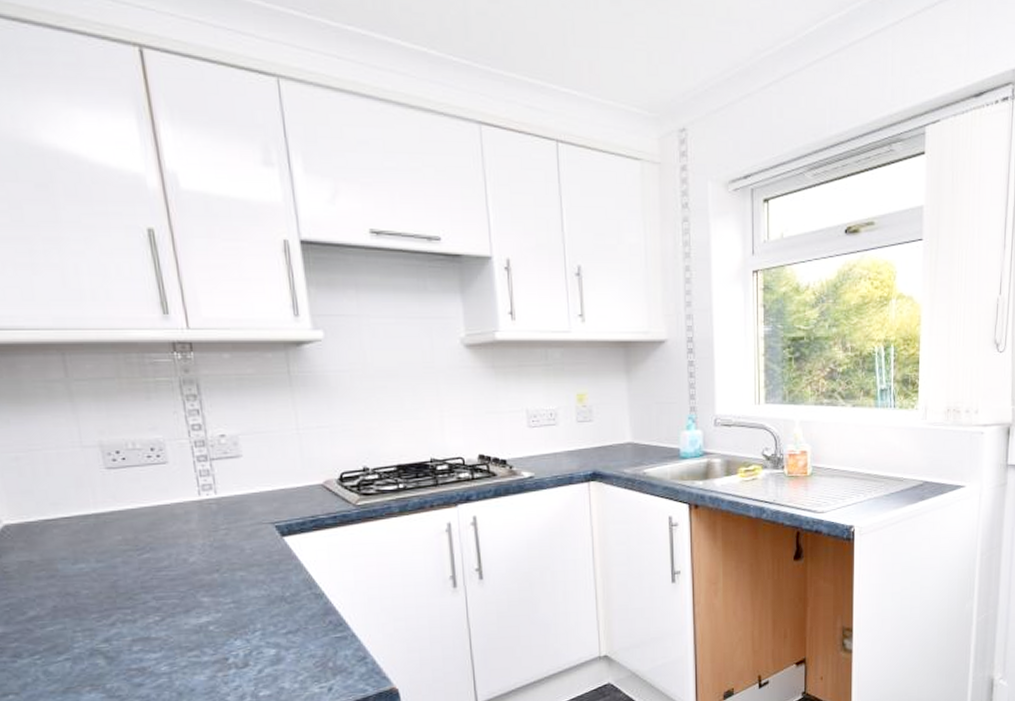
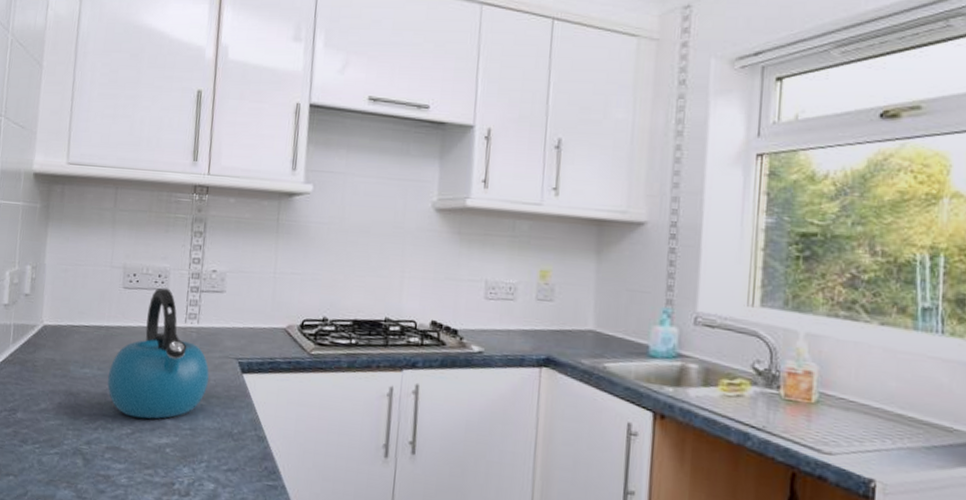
kettle: none [112,461,244,604] -> present [107,288,209,419]

